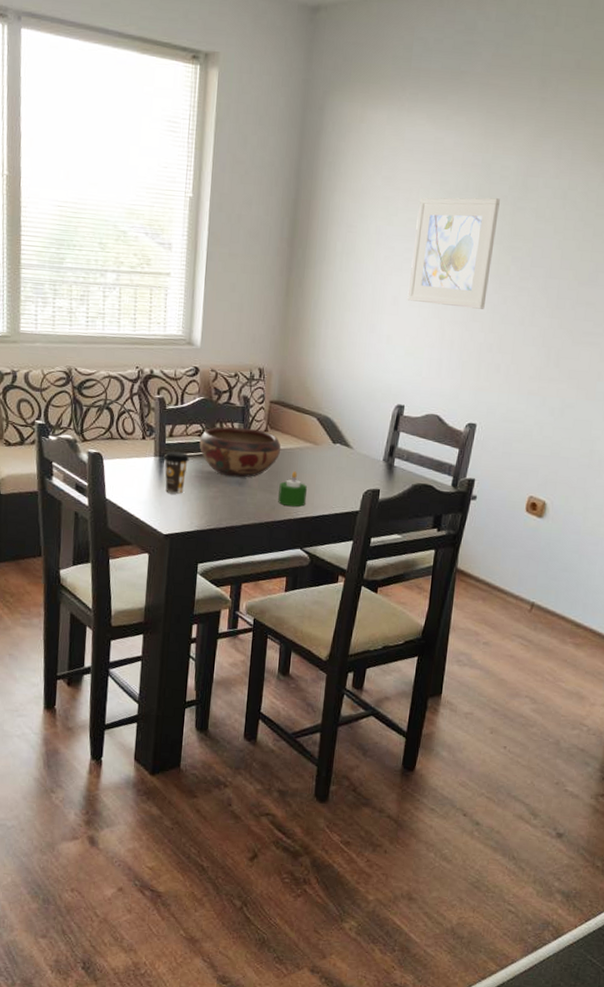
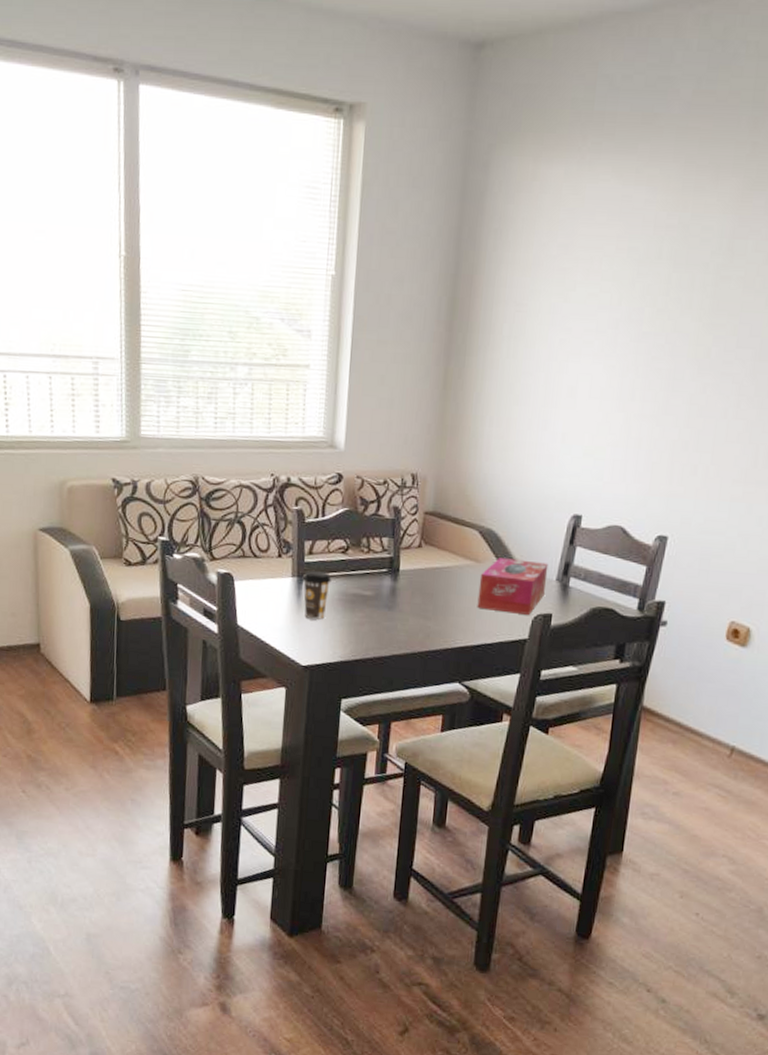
decorative bowl: present [199,426,281,478] -> none [343,542,437,601]
candle: present [278,471,307,507] -> none [433,593,467,635]
tissue box: none [315,441,377,490] -> present [477,558,549,615]
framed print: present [407,197,500,309] -> none [586,266,700,400]

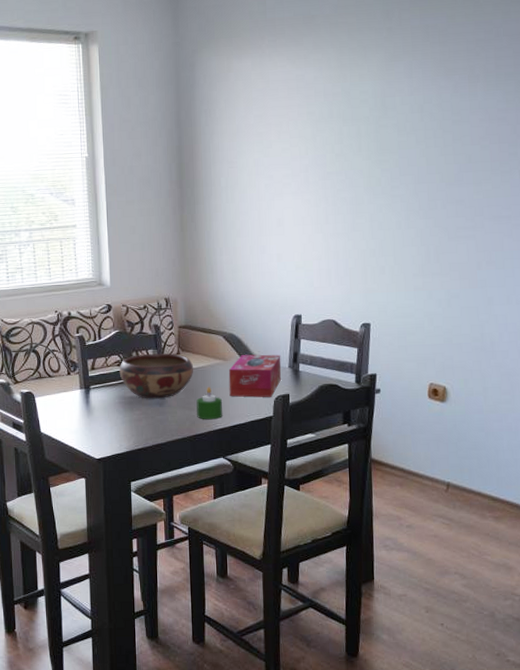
coffee cup: present [302,570,332,620] -> none [88,382,112,421]
decorative bowl: none [343,542,437,601] -> present [119,353,194,399]
candle: none [433,593,467,635] -> present [196,387,222,420]

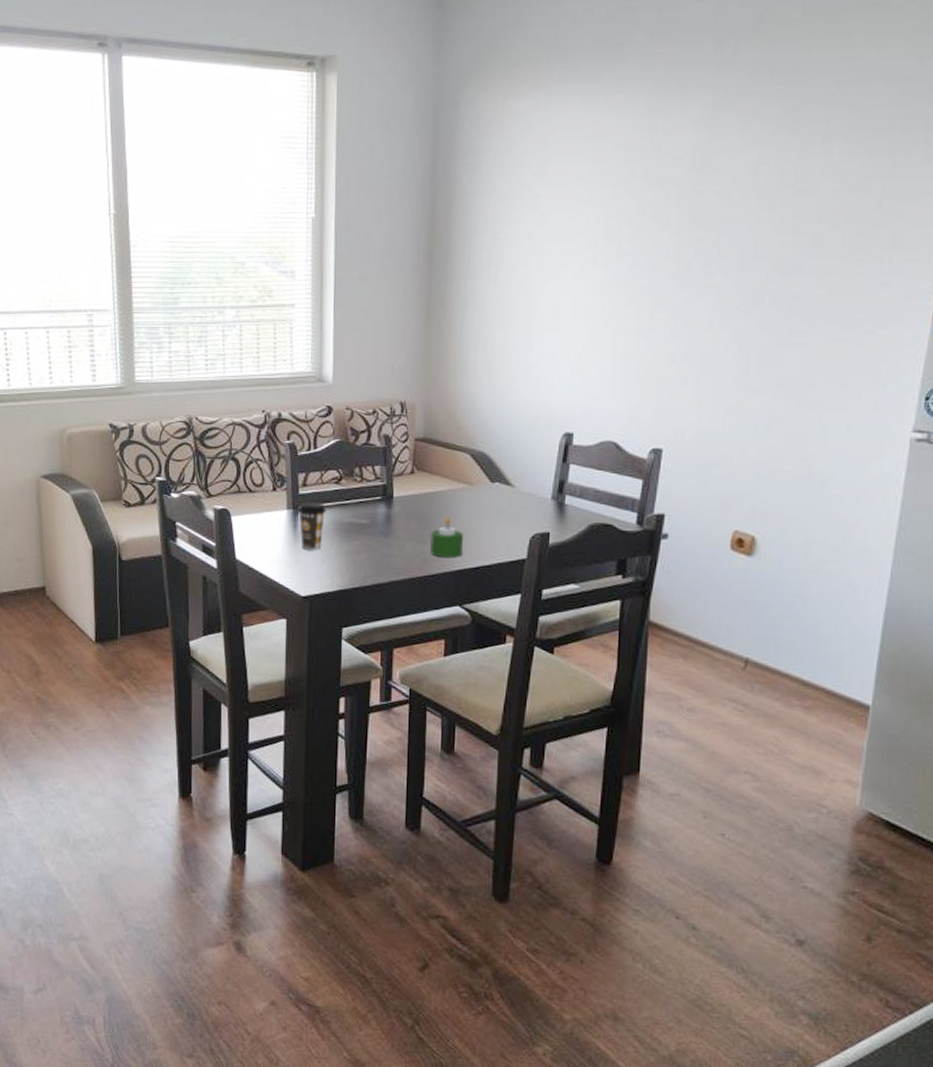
coffee cup: none [88,382,112,421] -> present [297,502,327,550]
decorative bowl: present [119,353,194,399] -> none [336,471,431,528]
tissue box: present [228,354,281,397] -> none [473,479,543,535]

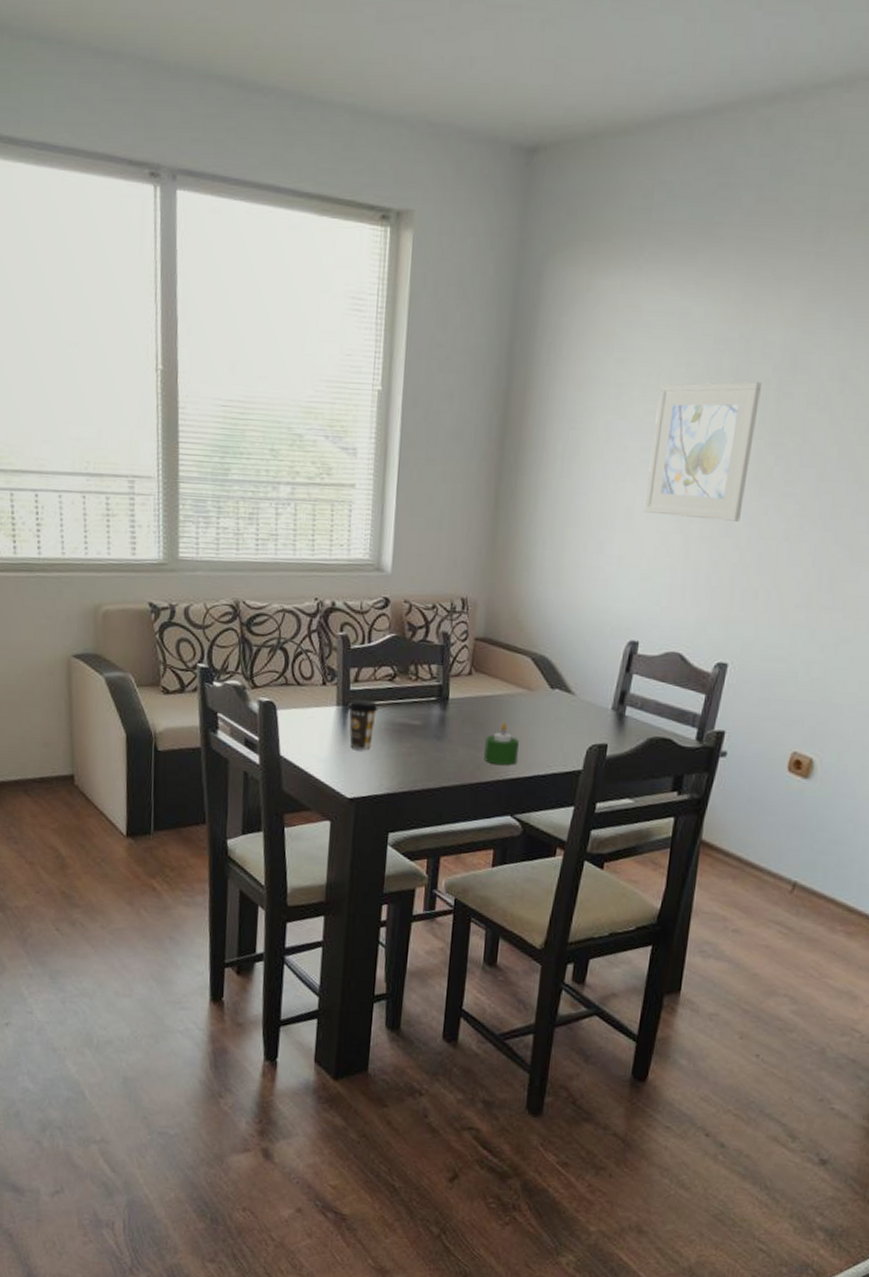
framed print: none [569,184,675,314] -> present [643,381,762,522]

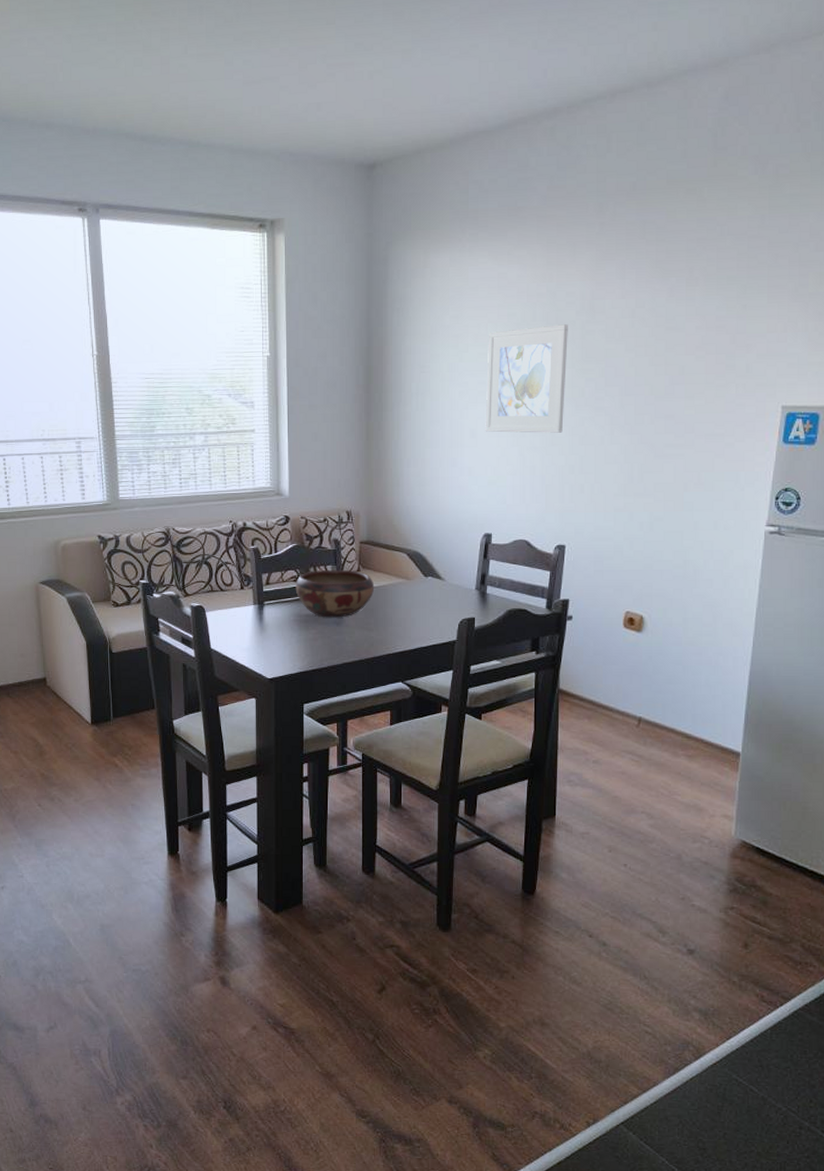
coffee cup: present [347,699,378,750] -> none [262,598,287,638]
decorative bowl: none [390,669,488,731] -> present [295,570,375,618]
candle: present [484,722,519,766] -> none [376,607,403,642]

